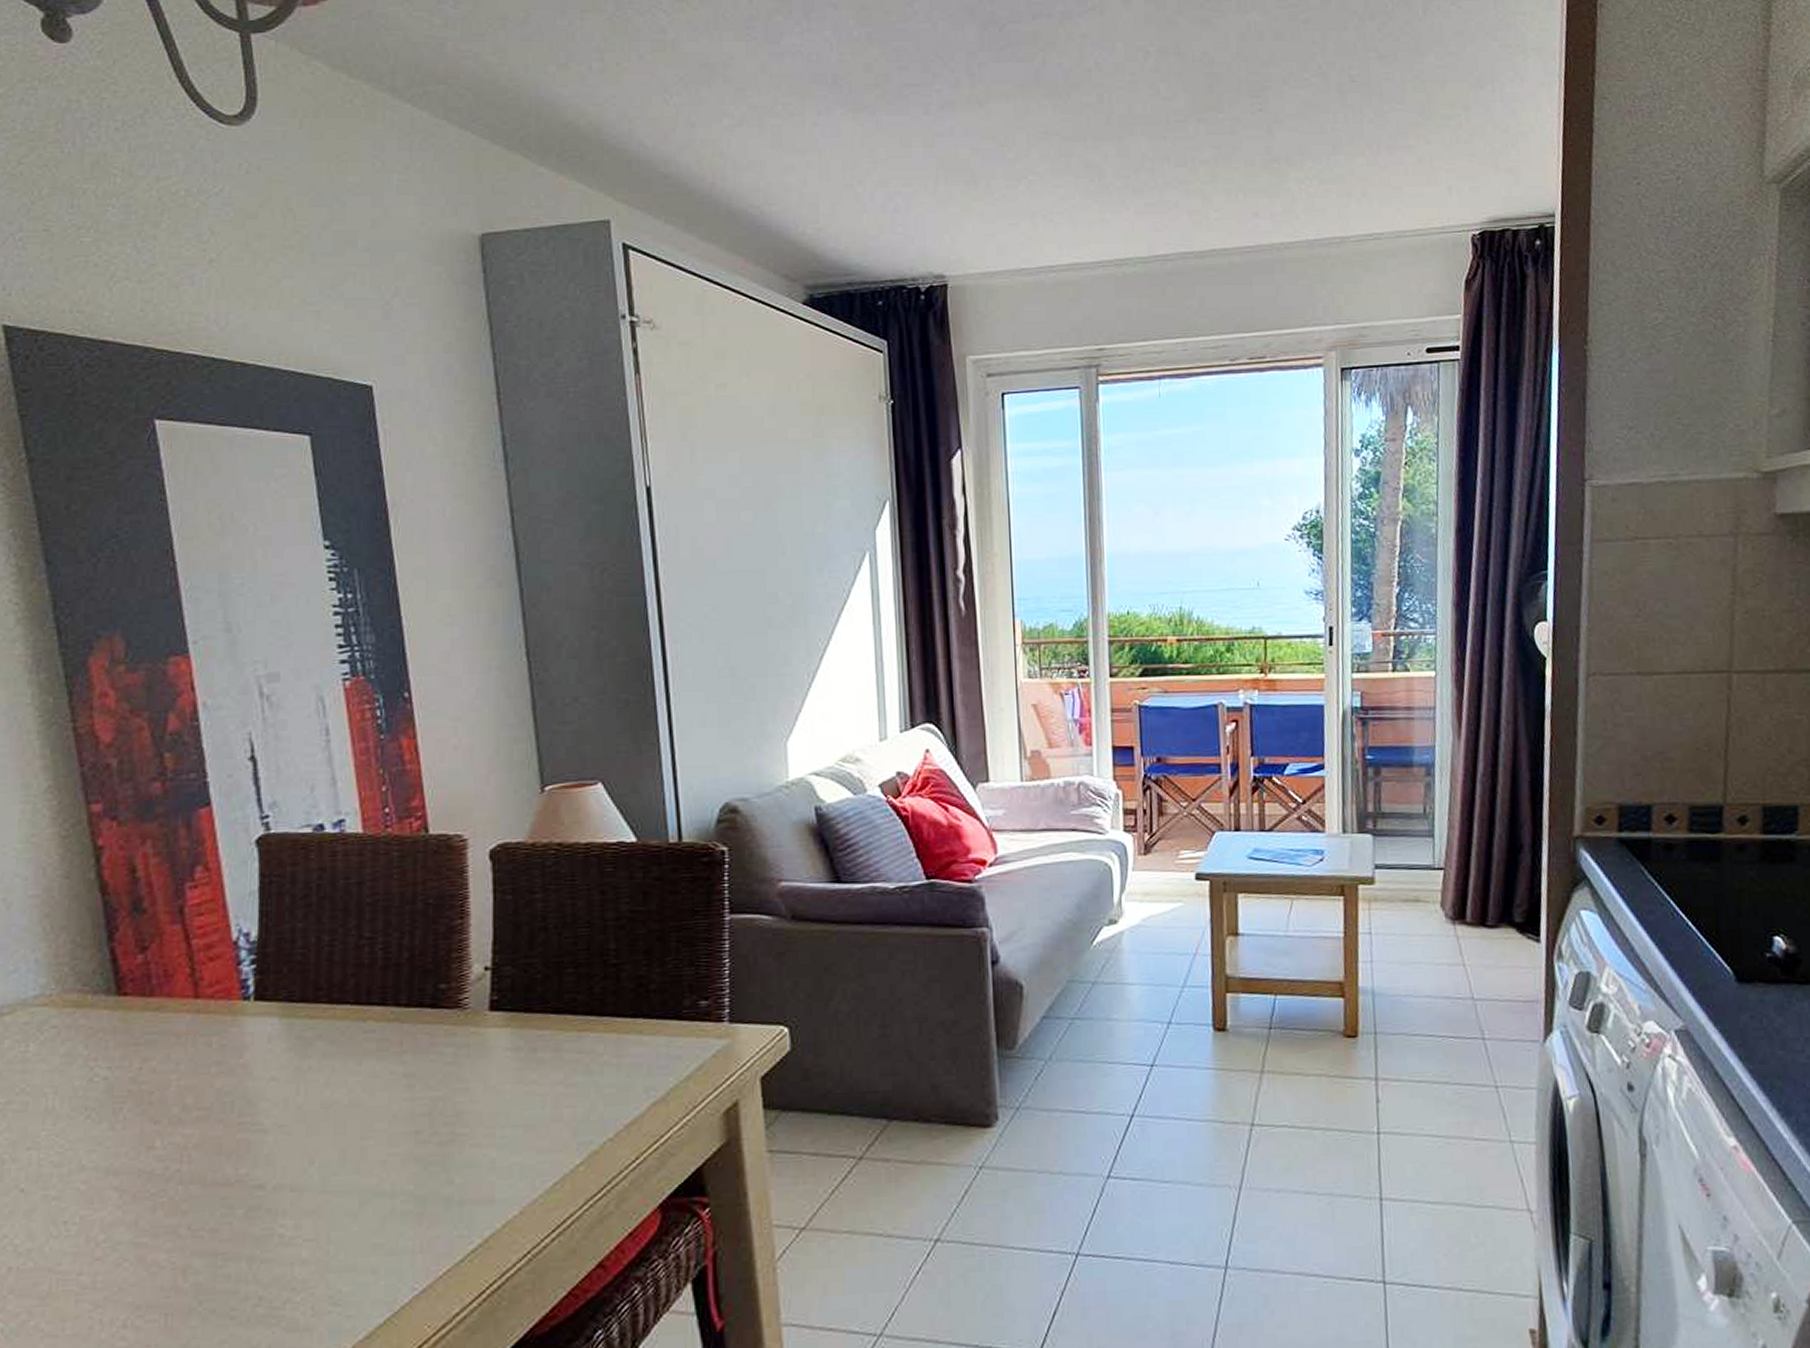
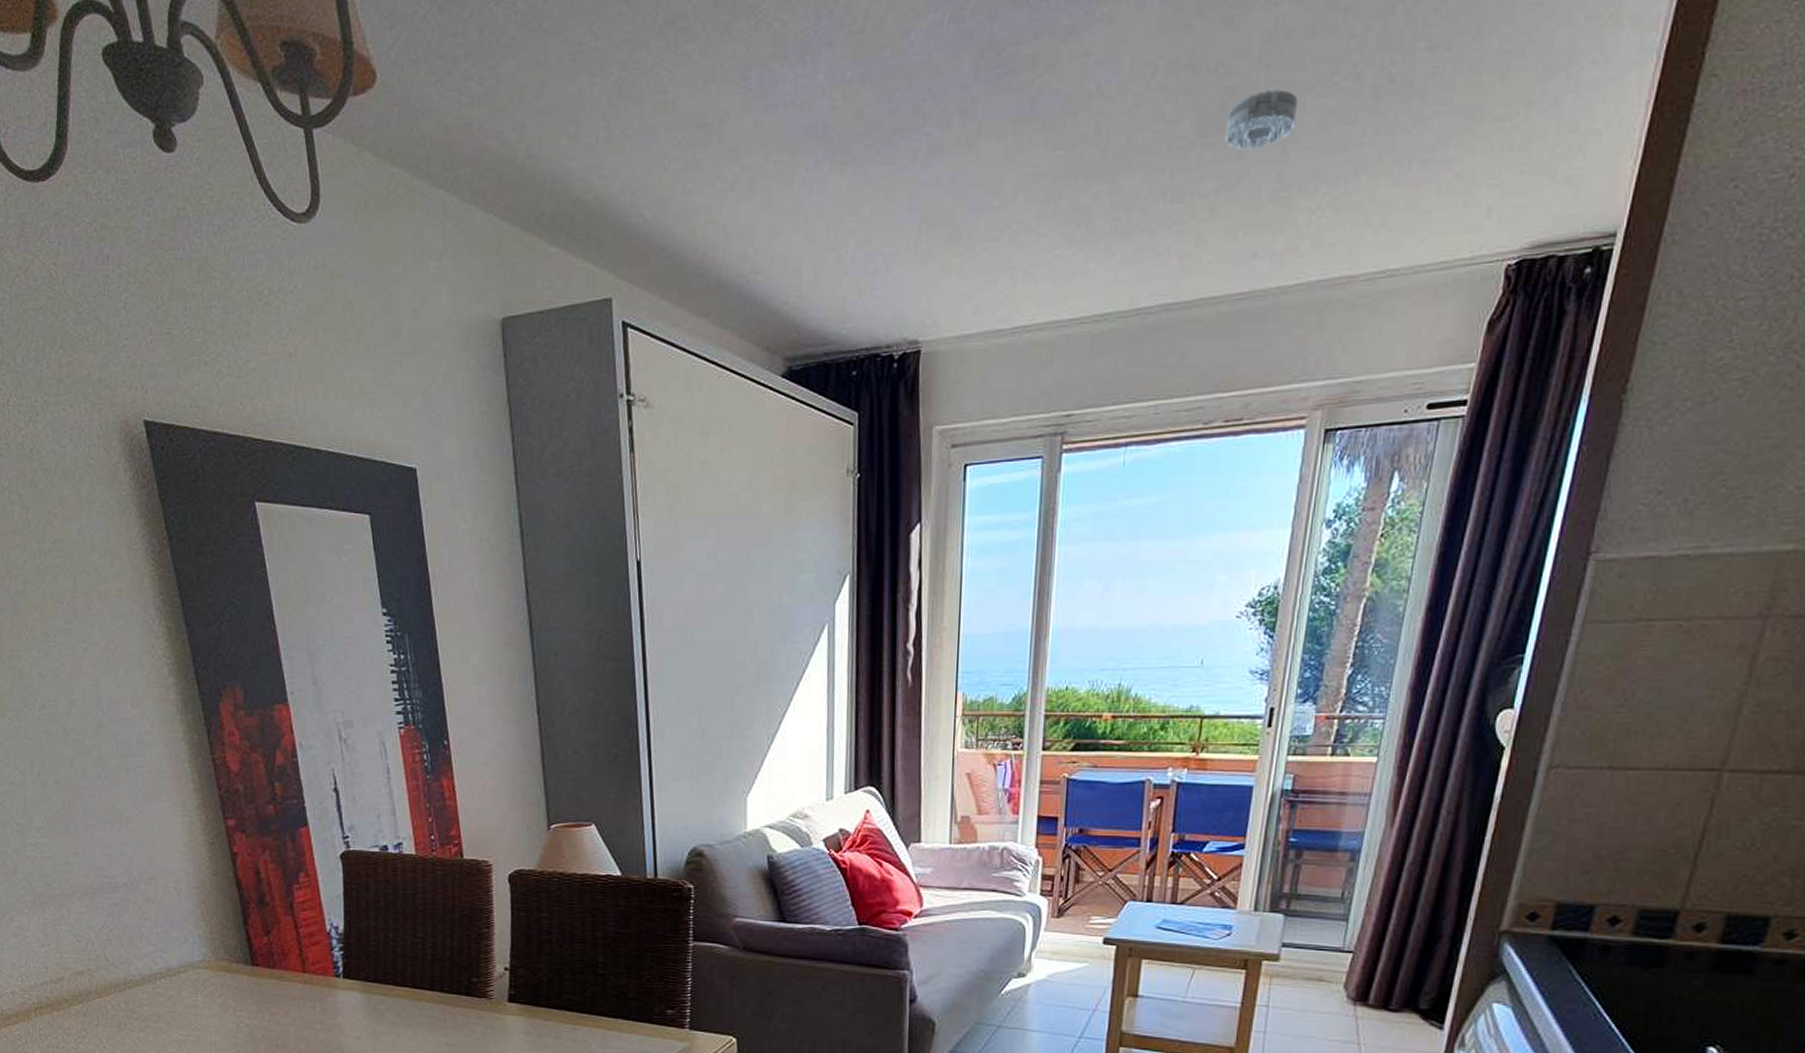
smoke detector: none [1216,79,1276,126] -> present [1225,89,1299,150]

